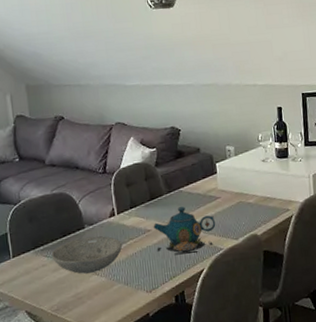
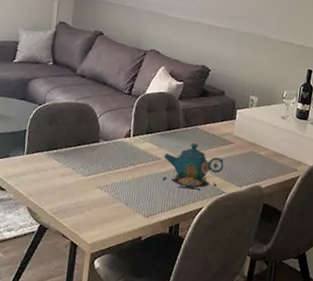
bowl: present [51,236,123,274] -> none [62,150,132,186]

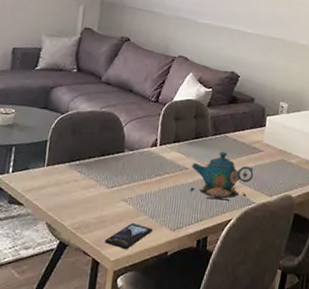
smartphone: none [82,209,127,234] -> present [104,223,153,250]

